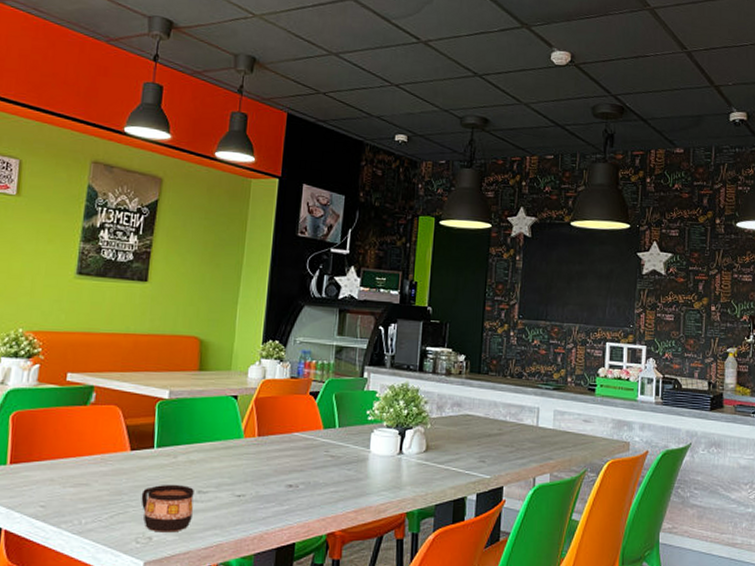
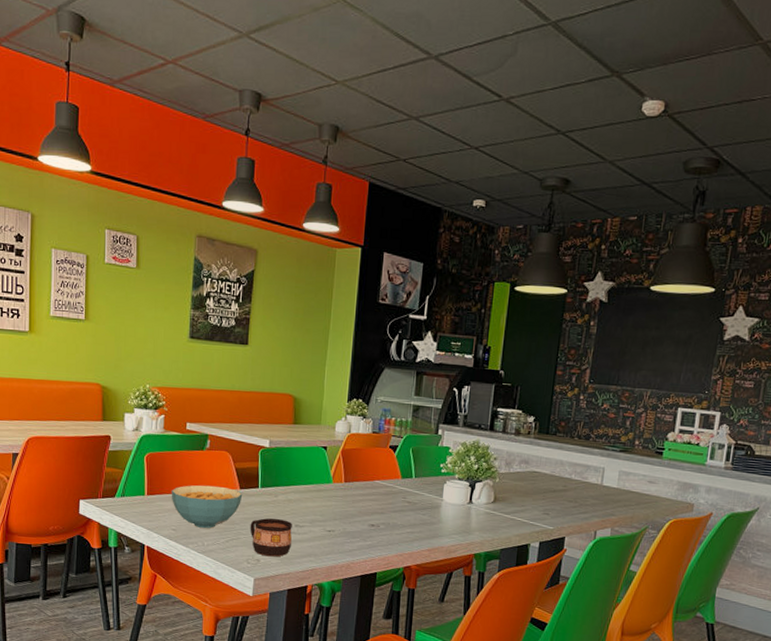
cereal bowl: none [41,448,134,502] -> present [171,485,243,528]

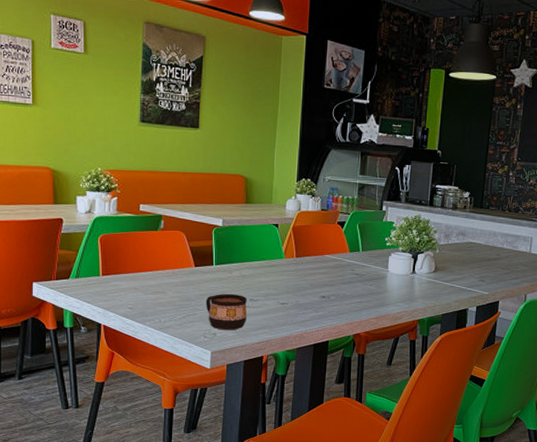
cereal bowl: present [171,485,243,528] -> none [126,264,198,306]

